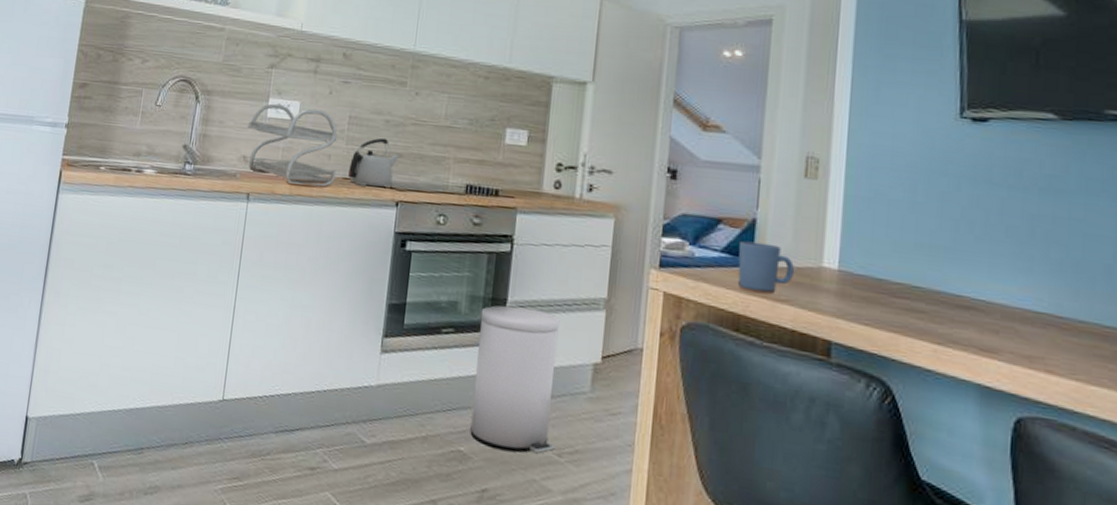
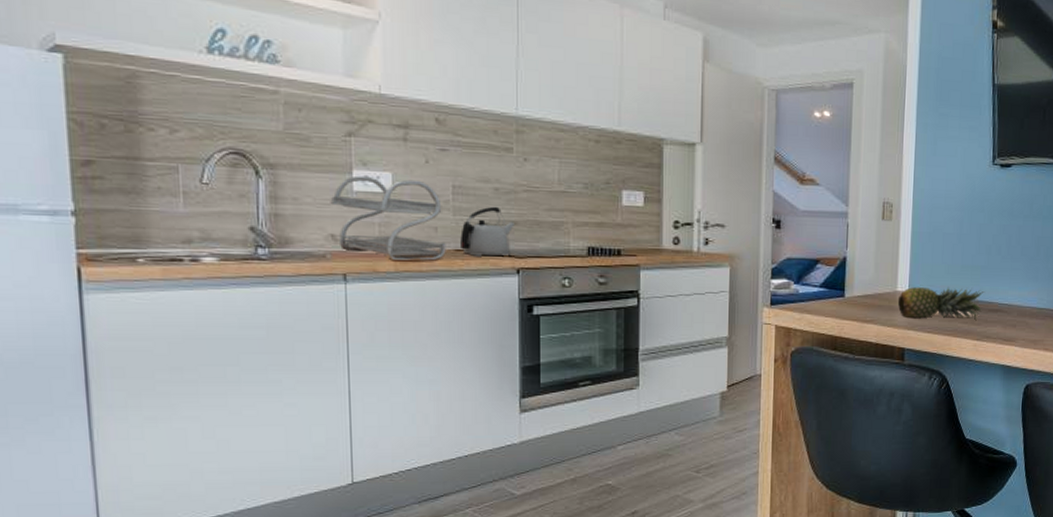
pedal bin: present [470,305,560,454] -> none [615,354,694,477]
mug: present [738,241,795,295] -> none [834,276,877,318]
fruit: none [823,264,949,317] -> present [897,287,984,320]

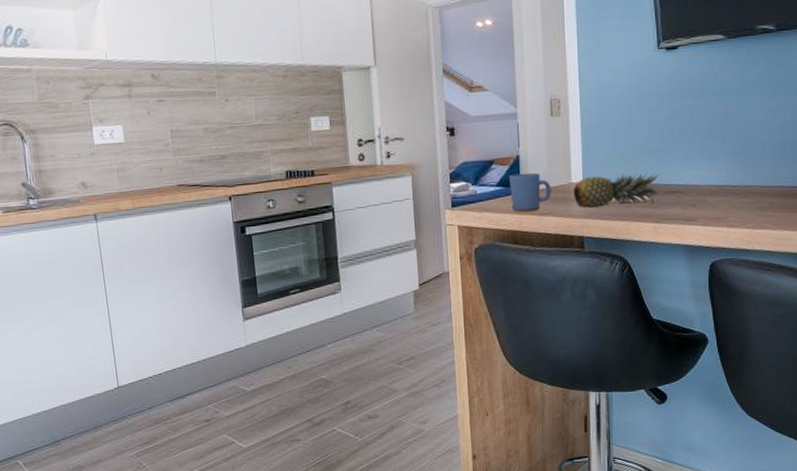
dish rack: present [331,176,446,263] -> none [79,129,171,201]
kettle: present [460,206,514,256] -> none [181,144,223,189]
mug: none [834,276,877,318] -> present [509,172,552,213]

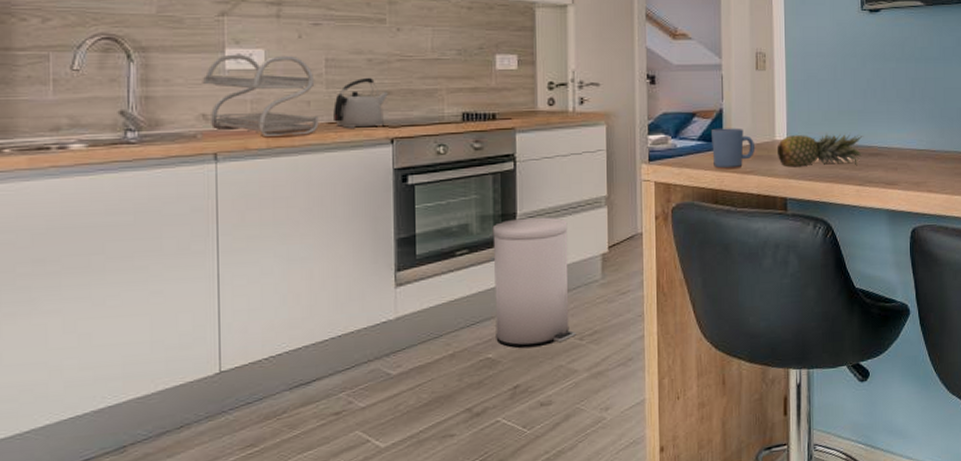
dish rack: none [79,129,171,201] -> present [203,54,319,139]
kettle: none [181,144,223,189] -> present [333,77,388,128]
pedal bin: none [318,259,396,371] -> present [492,217,577,348]

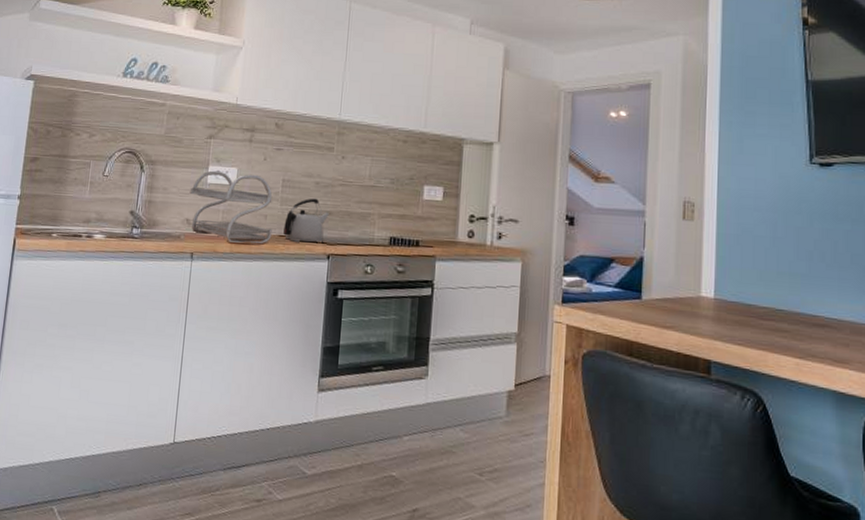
pedal bin: present [492,217,577,348] -> none [400,343,477,474]
mug: present [712,128,756,170] -> none [629,276,678,323]
fruit: present [776,133,863,168] -> none [701,293,806,335]

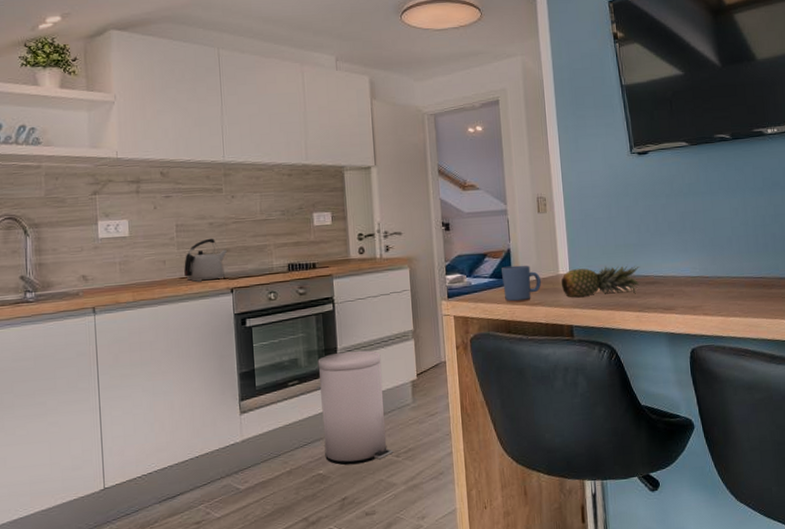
dish rack: present [190,170,273,246] -> none [82,223,173,294]
pedal bin: none [400,343,477,474] -> present [317,350,394,465]
mug: none [629,276,678,323] -> present [502,265,542,303]
fruit: none [701,293,806,335] -> present [561,266,640,298]

